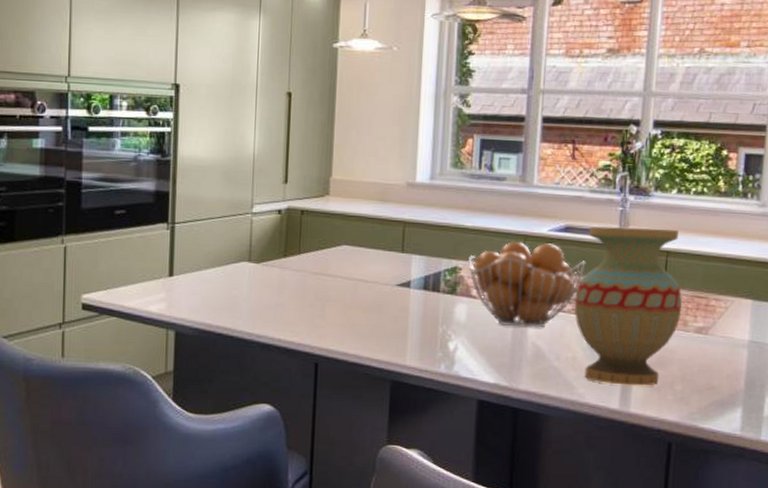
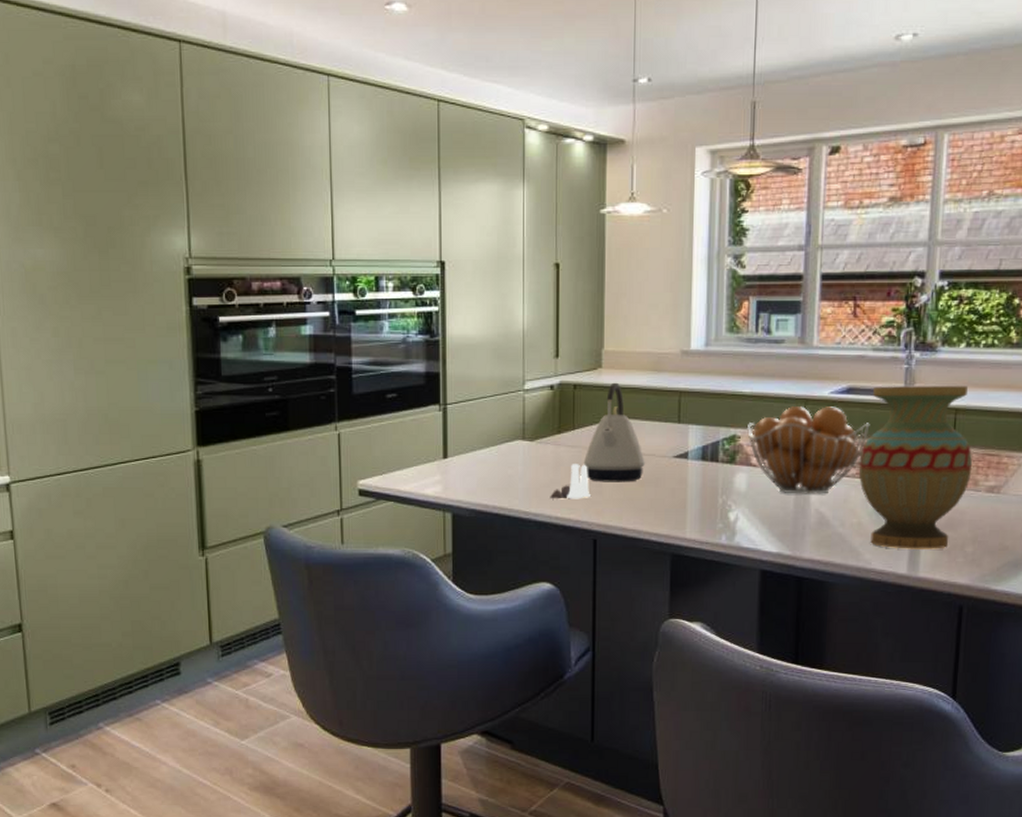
salt and pepper shaker set: none [273,287,314,323] -> present [550,464,590,499]
kettle: none [307,210,369,308] -> present [583,382,646,482]

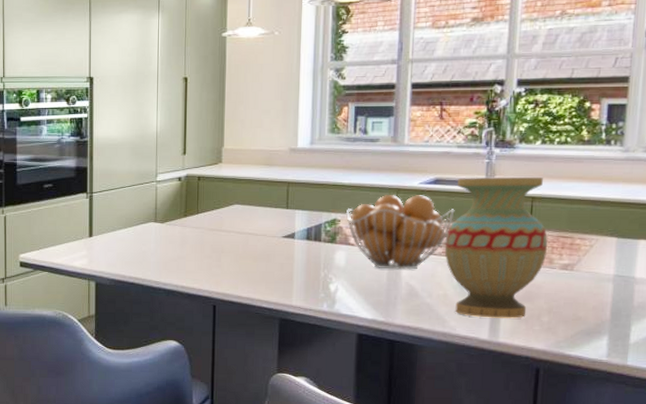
salt and pepper shaker set: present [550,464,590,499] -> none [177,242,211,272]
kettle: present [583,382,646,482] -> none [205,175,259,258]

